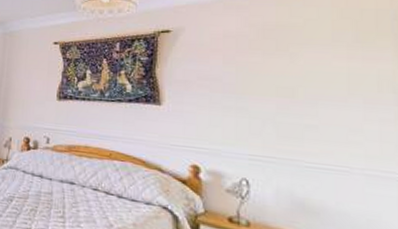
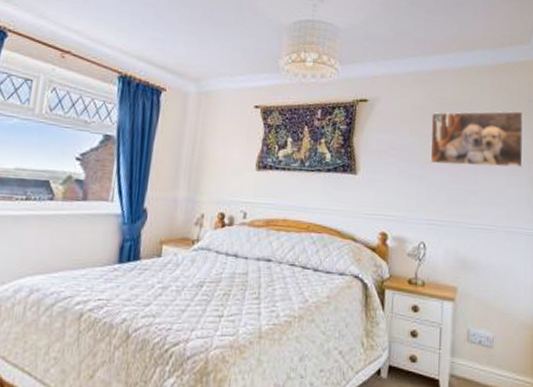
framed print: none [249,32,388,100] -> present [430,111,524,168]

